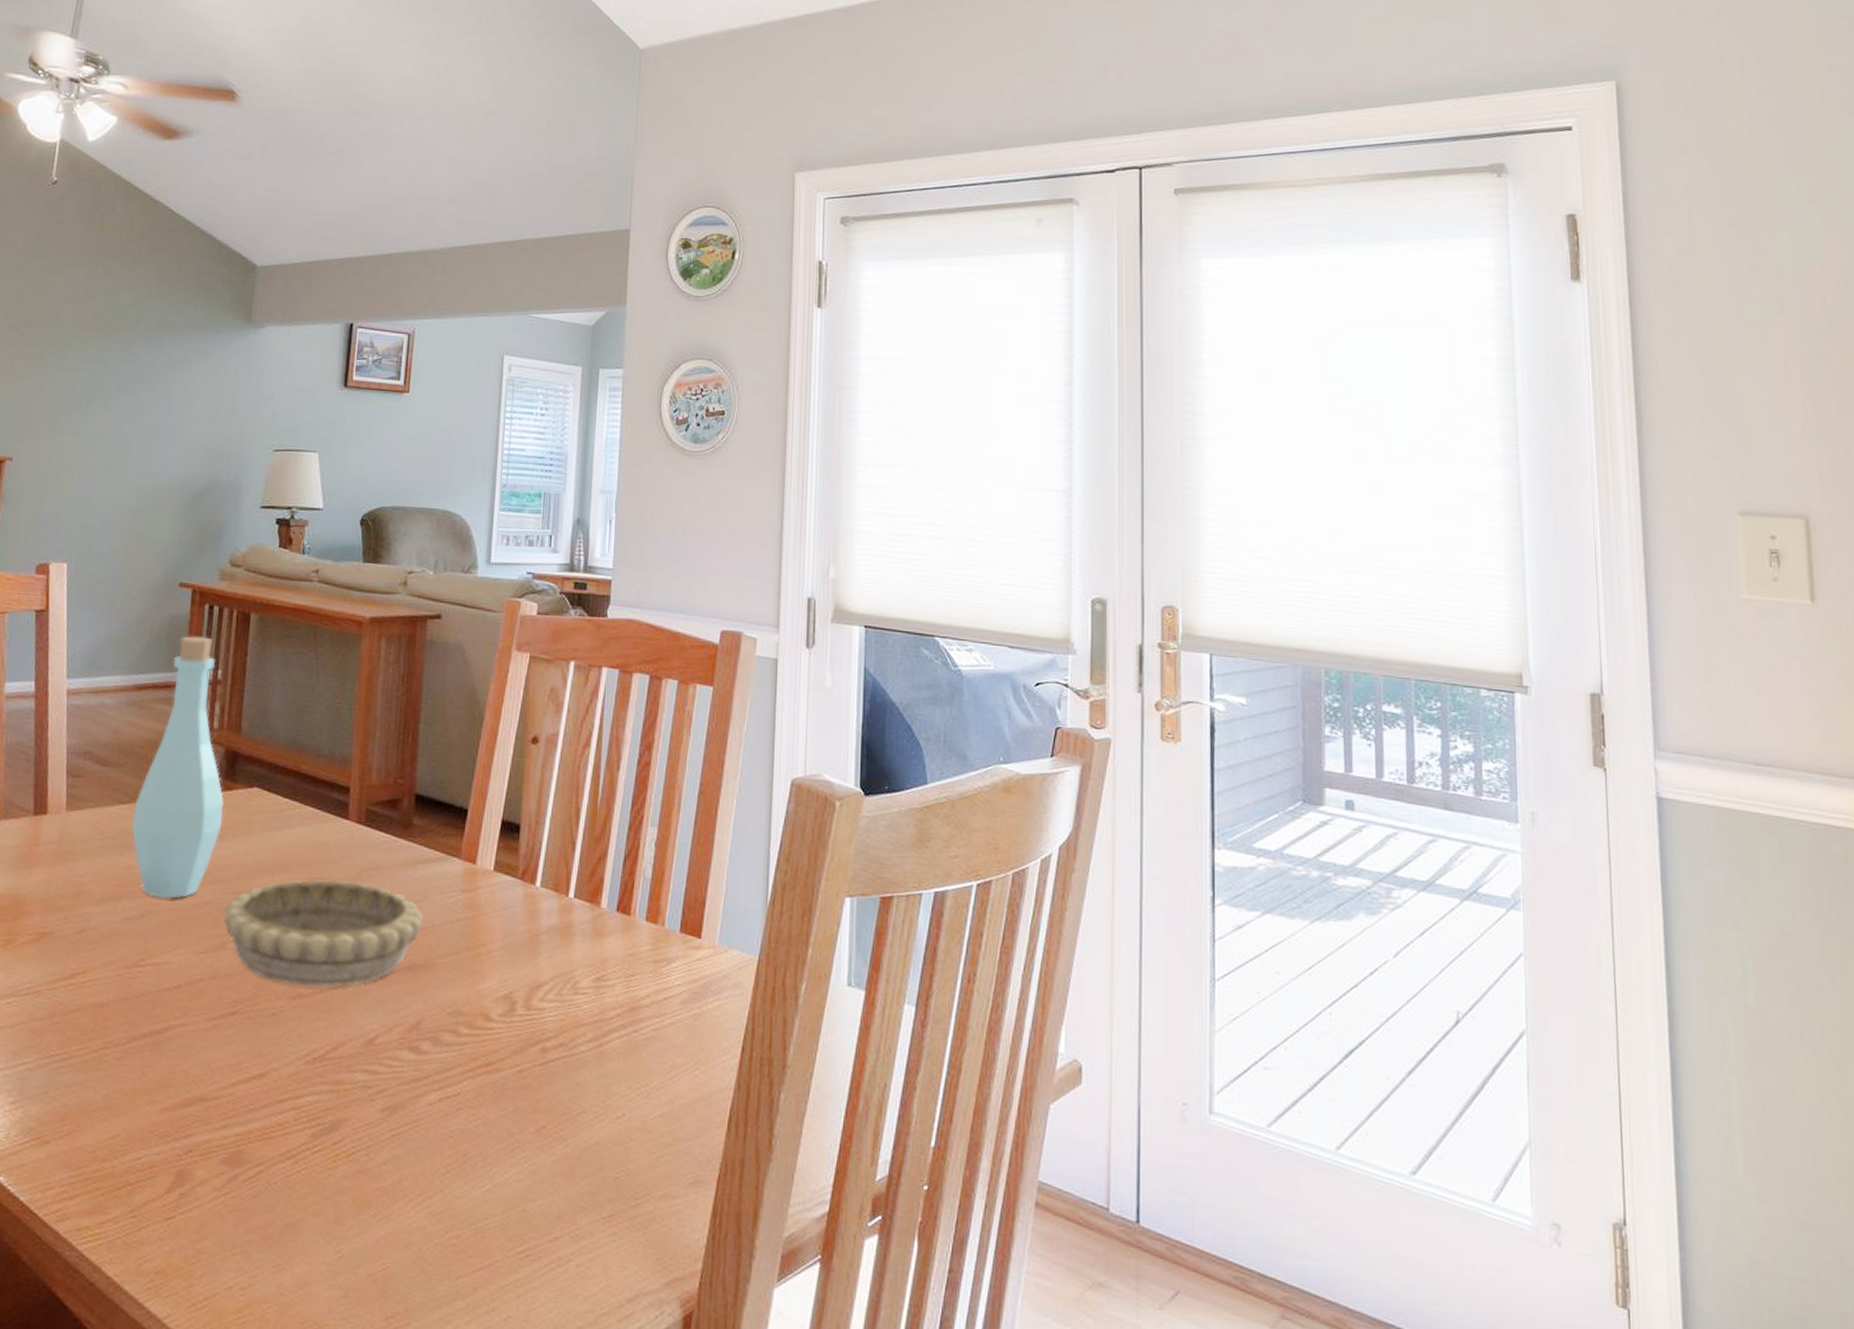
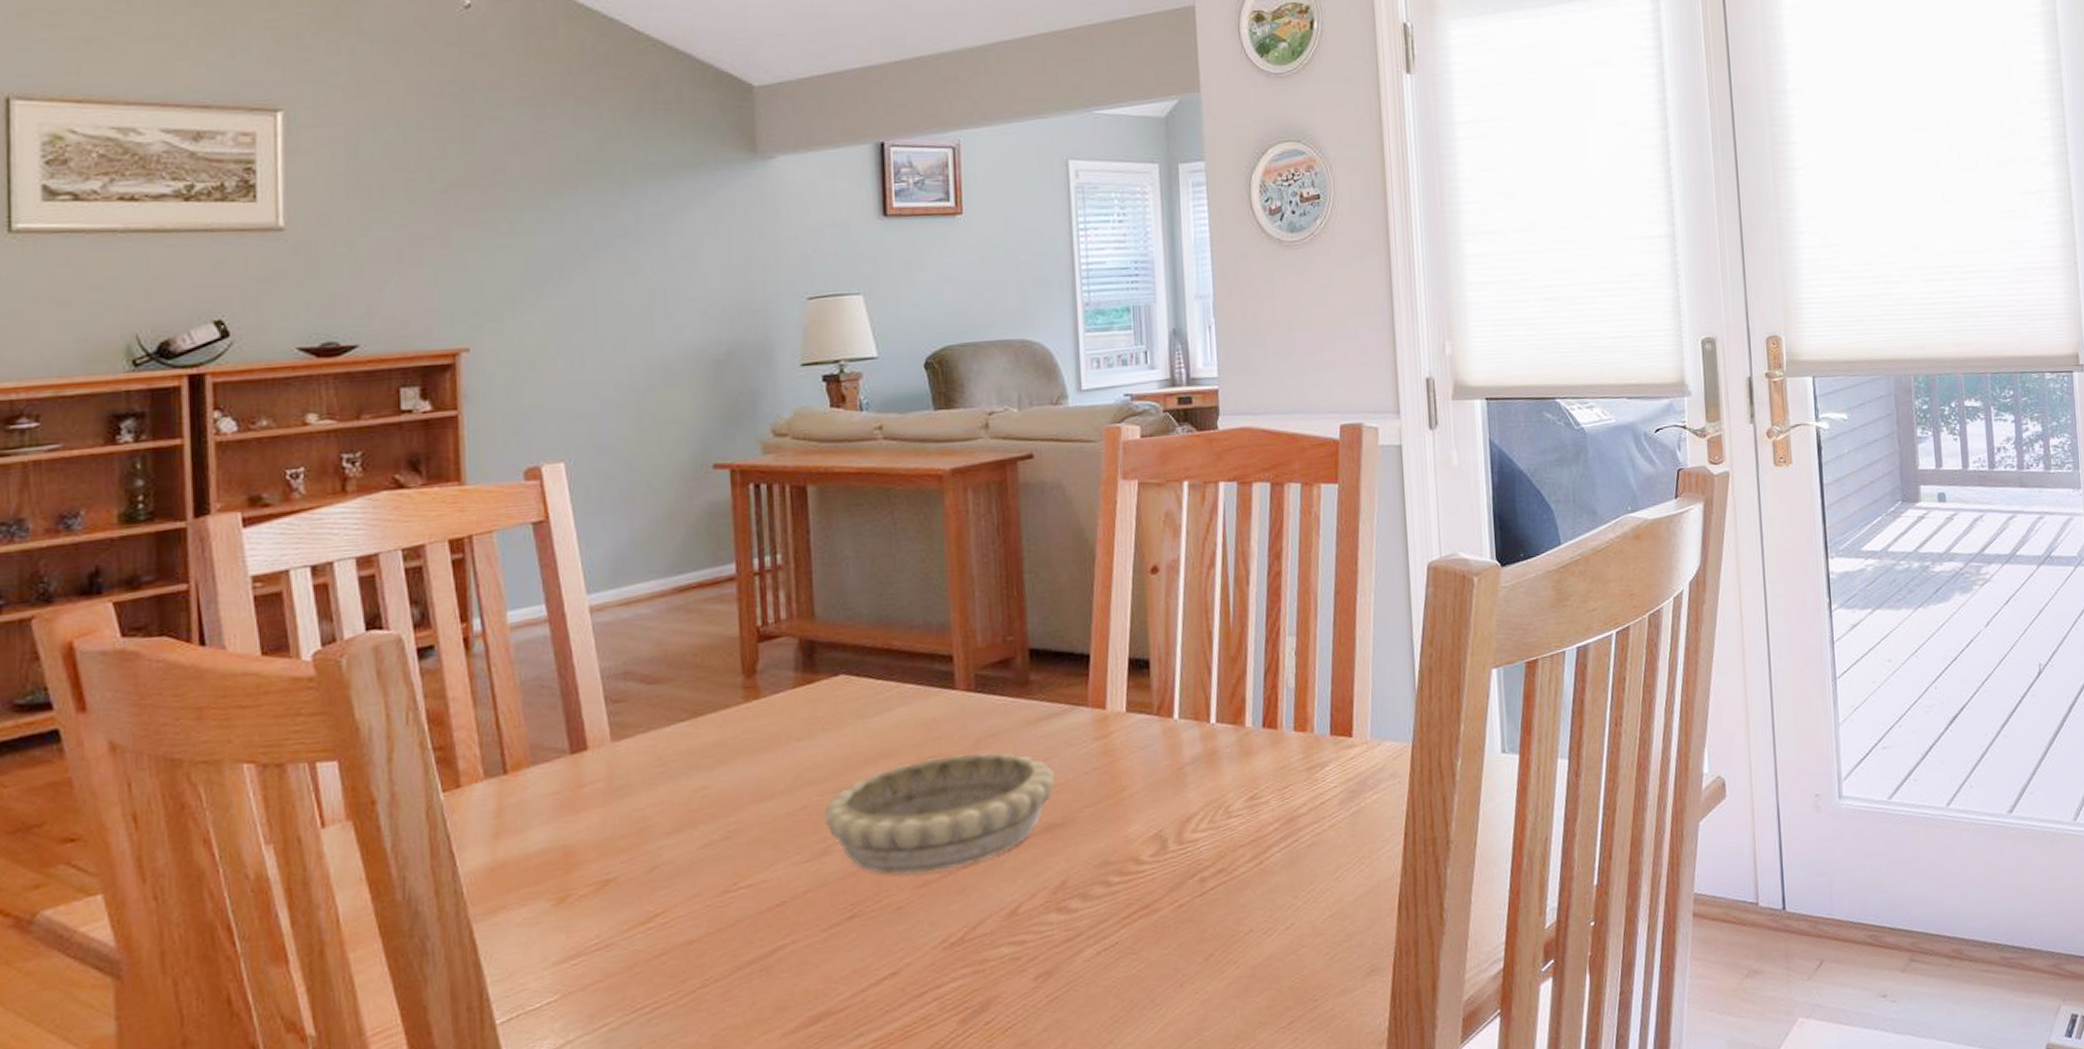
bottle: present [131,636,224,899] -> none [696,520,808,815]

